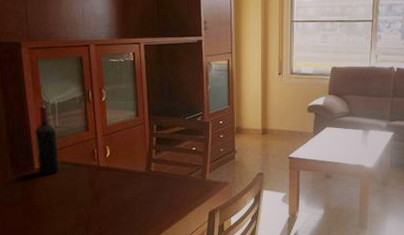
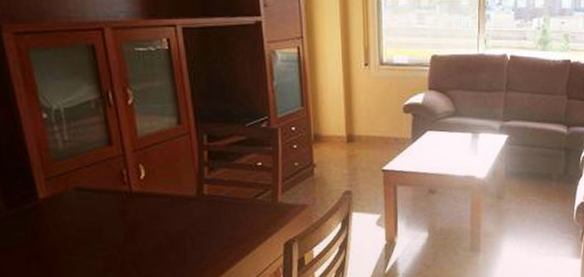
wine bottle: present [35,106,60,175] -> none [33,114,76,207]

